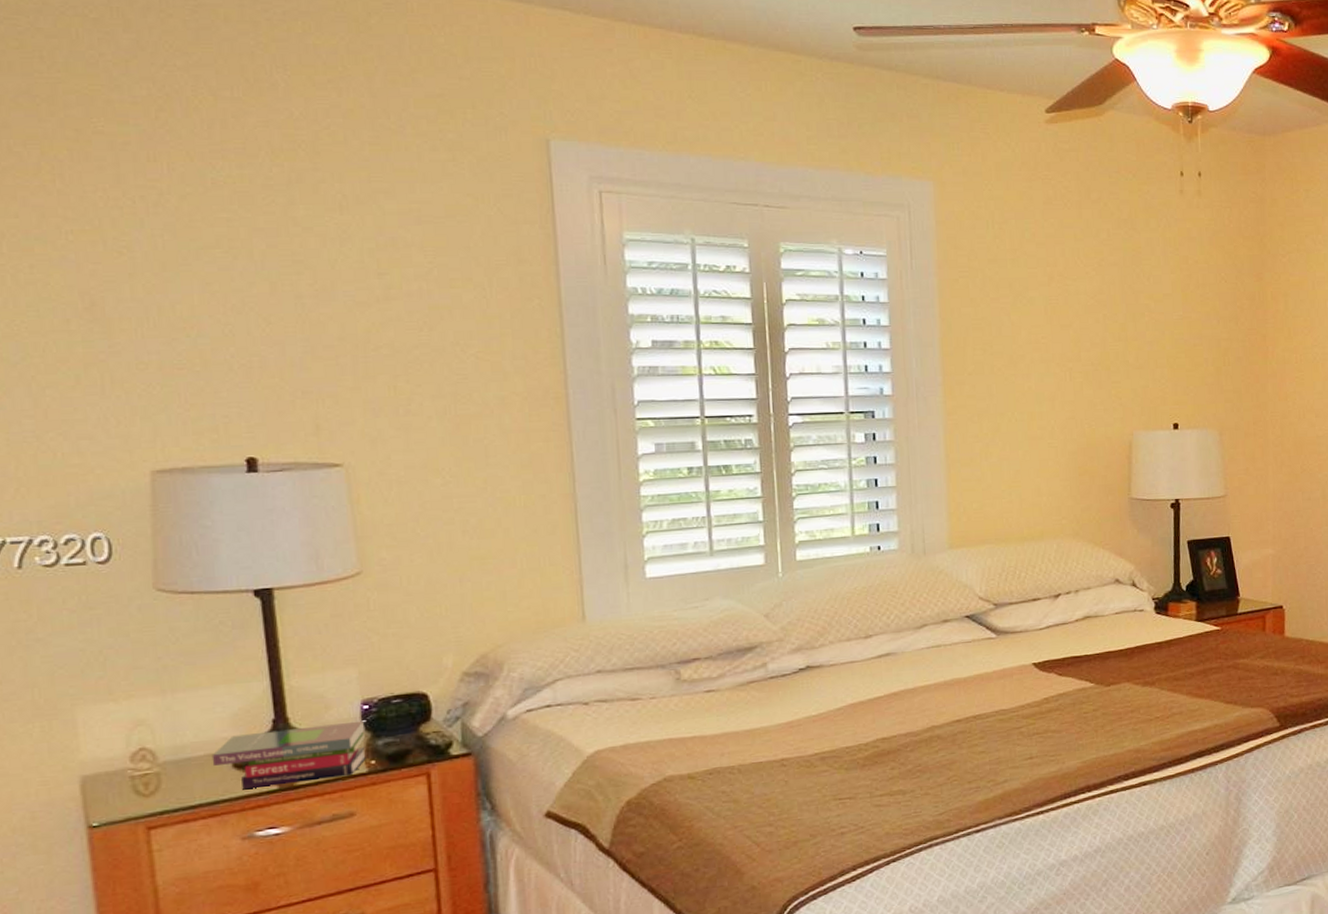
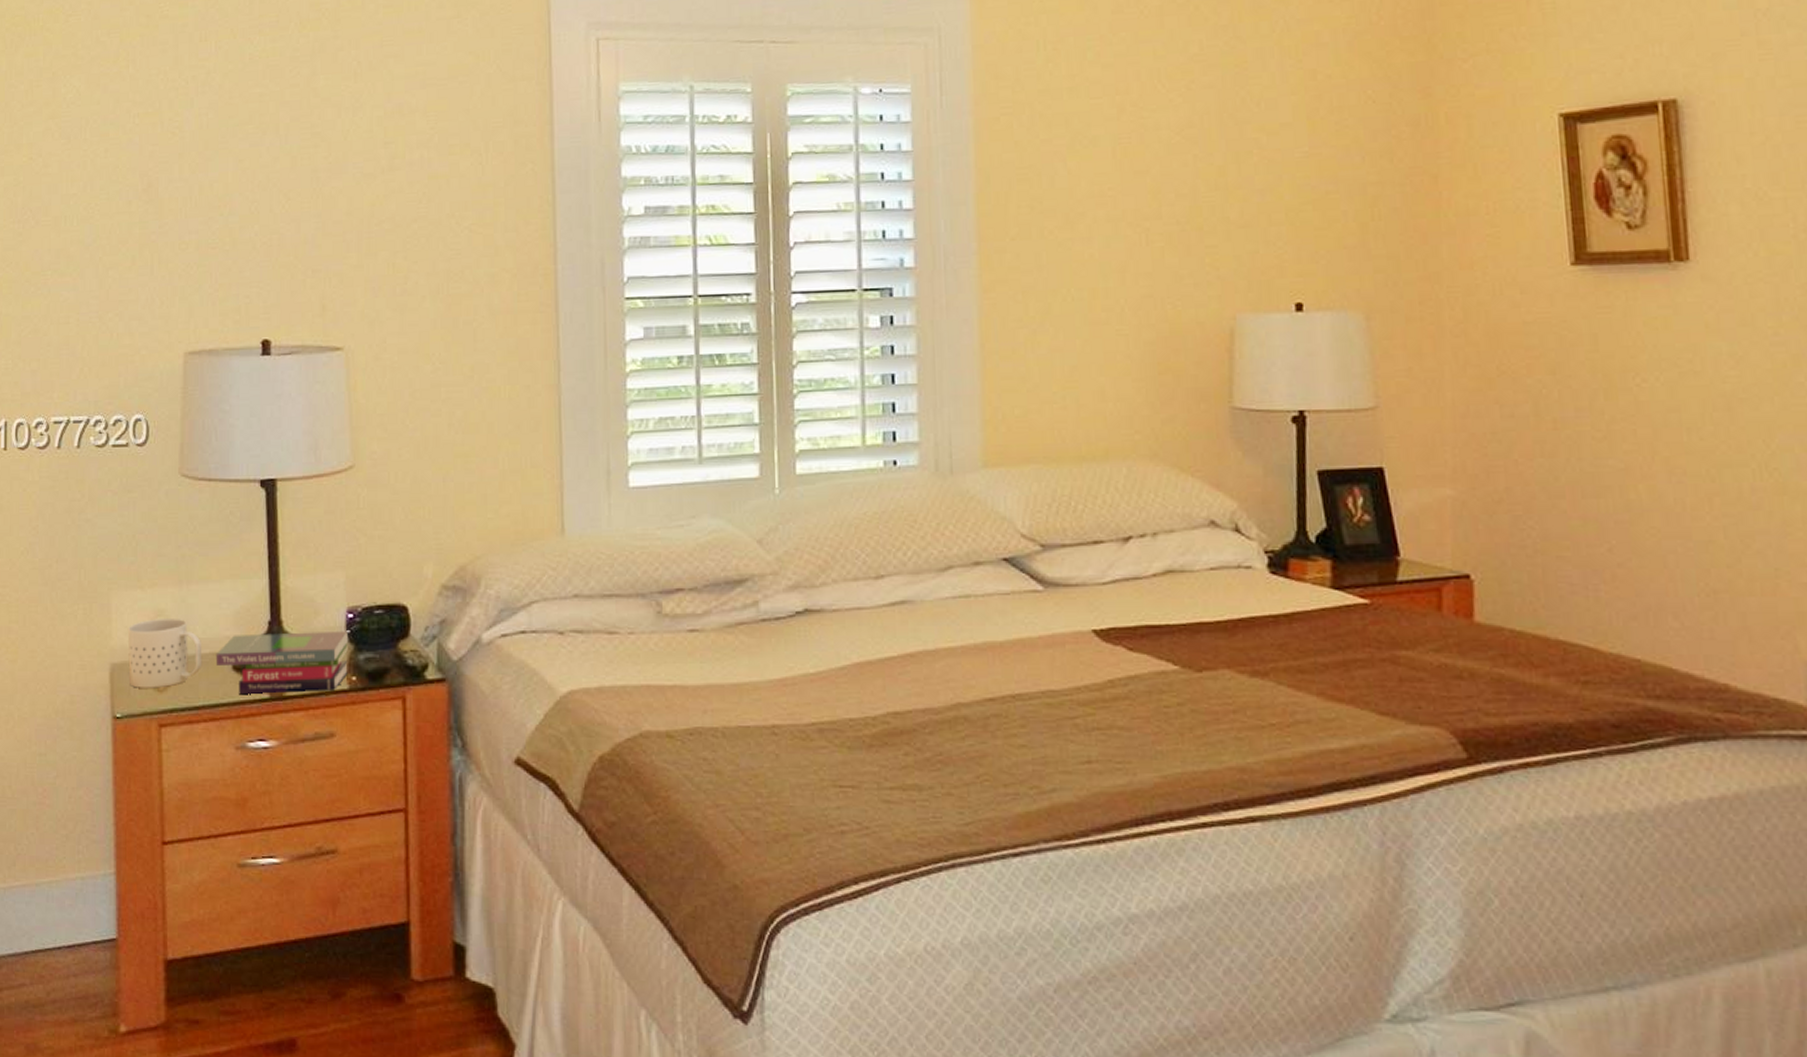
mug: none [99,726,196,796] -> present [127,619,202,688]

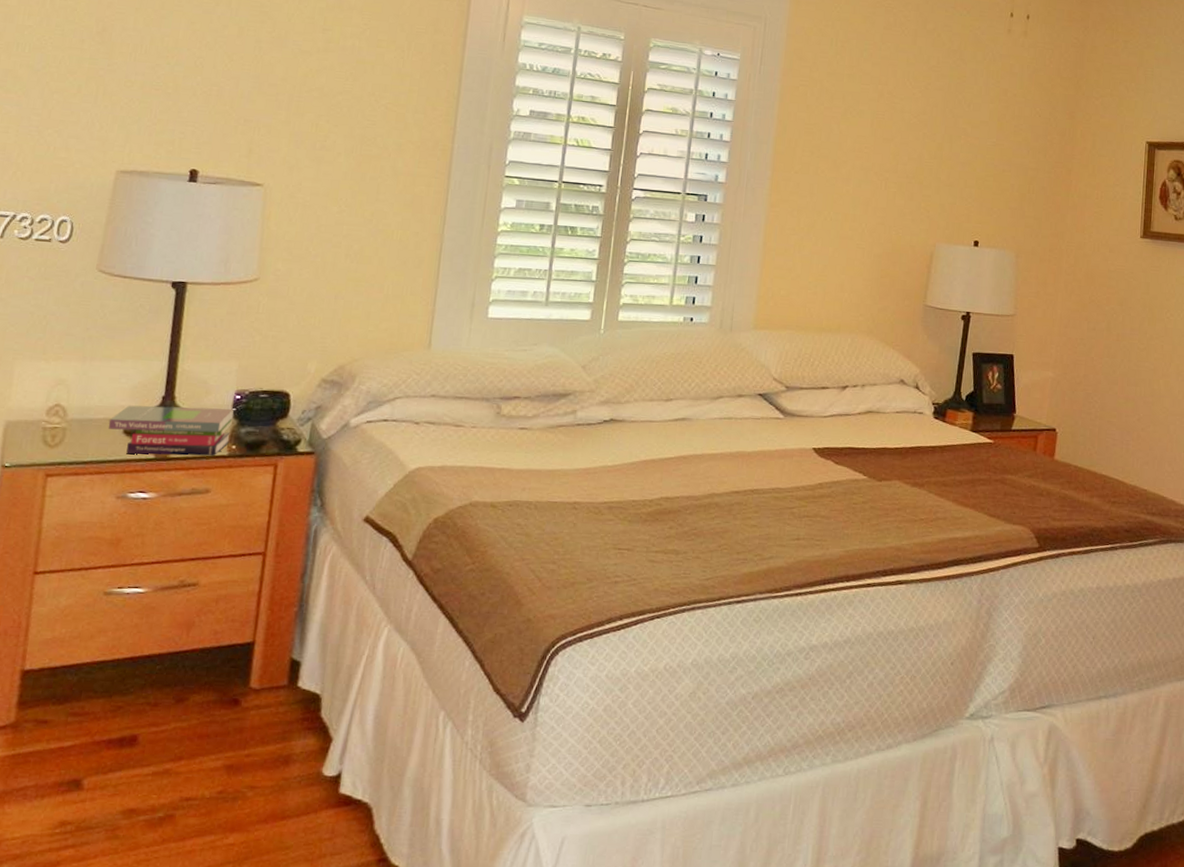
mug: present [127,619,202,688] -> none [22,386,97,445]

